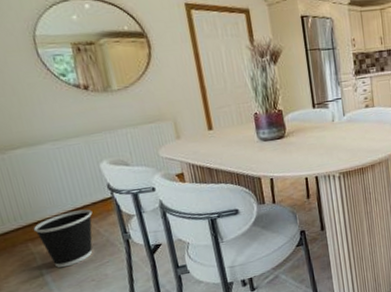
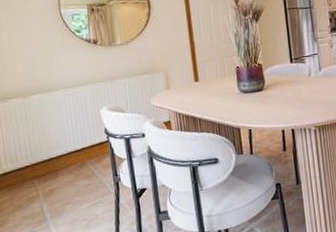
wastebasket: present [33,209,93,268] -> none [40,151,90,206]

